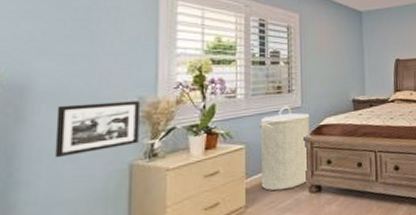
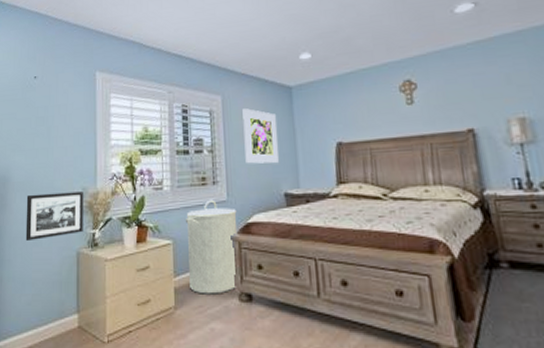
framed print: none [318,27,349,75] -> present [242,108,279,164]

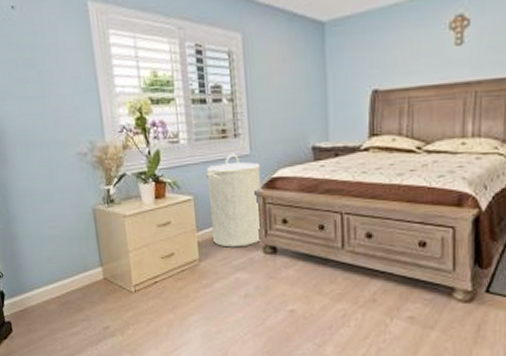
picture frame: present [25,191,83,242] -> none [27,145,97,199]
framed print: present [242,108,279,164] -> none [266,49,307,115]

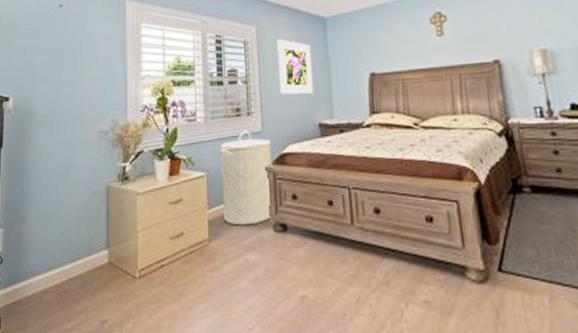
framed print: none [266,49,307,115] -> present [277,39,313,95]

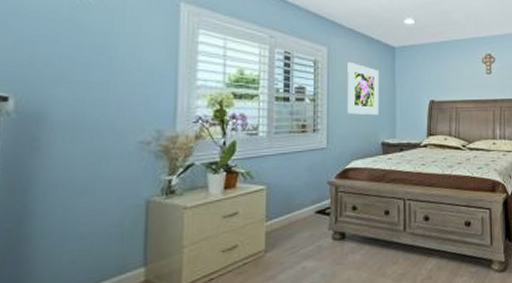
laundry hamper: present [219,130,272,226] -> none [281,146,335,236]

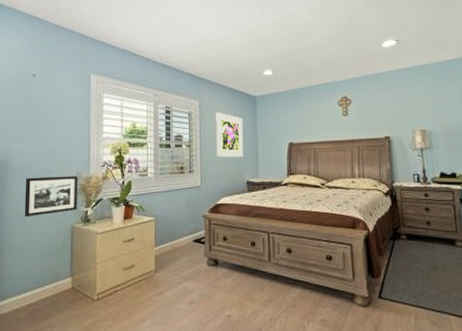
picture frame: none [70,134,157,191] -> present [24,176,78,218]

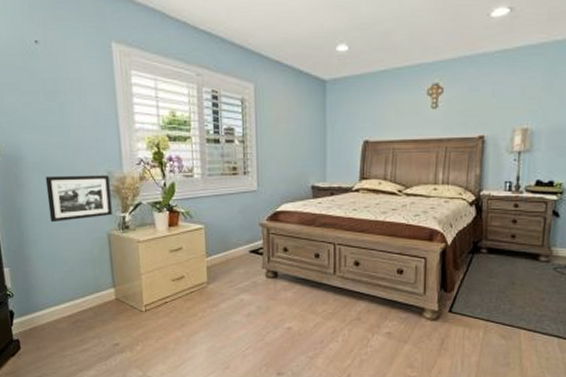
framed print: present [216,112,243,157] -> none [275,100,309,157]

